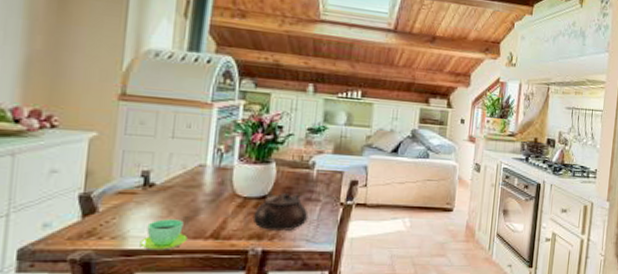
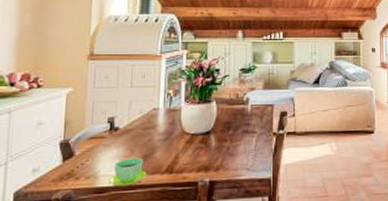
teapot: present [252,193,309,231] -> none [199,128,247,162]

